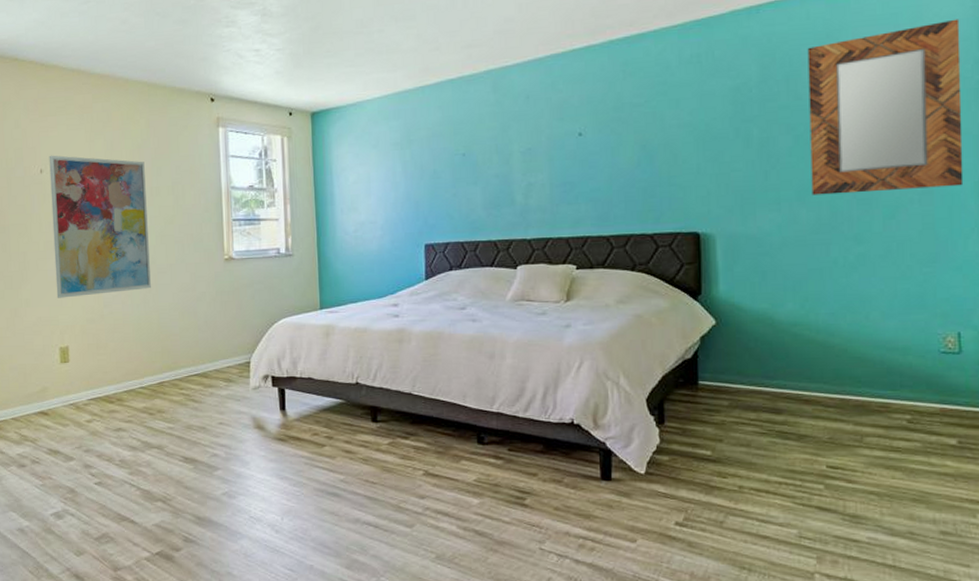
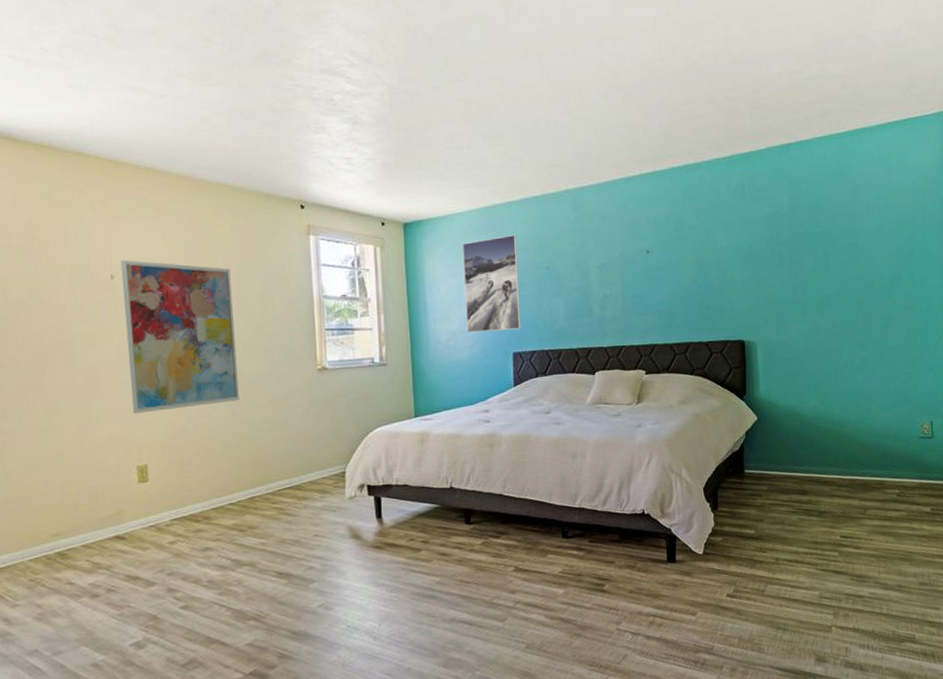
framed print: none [372,120,434,224] -> present [463,234,521,333]
home mirror: present [807,19,964,196] -> none [825,165,935,309]

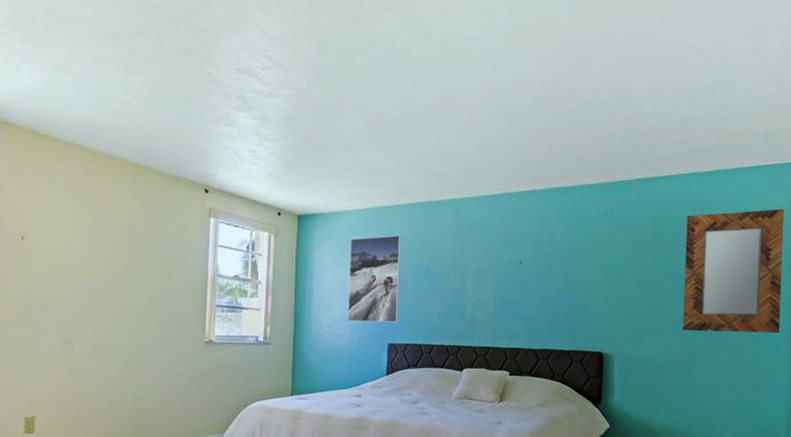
wall art: present [120,259,239,414] -> none [27,223,133,368]
home mirror: none [825,165,935,309] -> present [682,208,785,333]

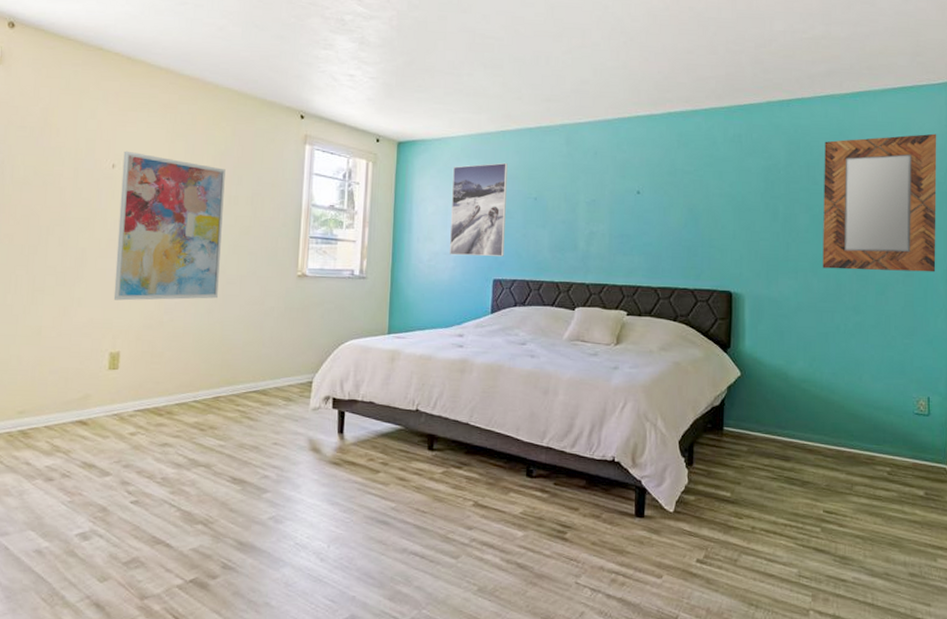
wall art: none [27,223,133,368] -> present [113,151,226,301]

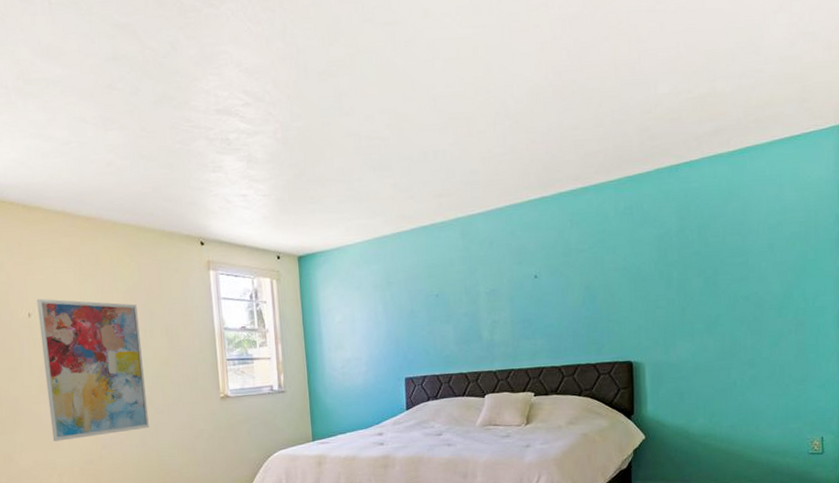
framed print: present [450,162,508,257] -> none [355,263,413,360]
home mirror: present [822,133,937,272] -> none [714,180,827,328]

